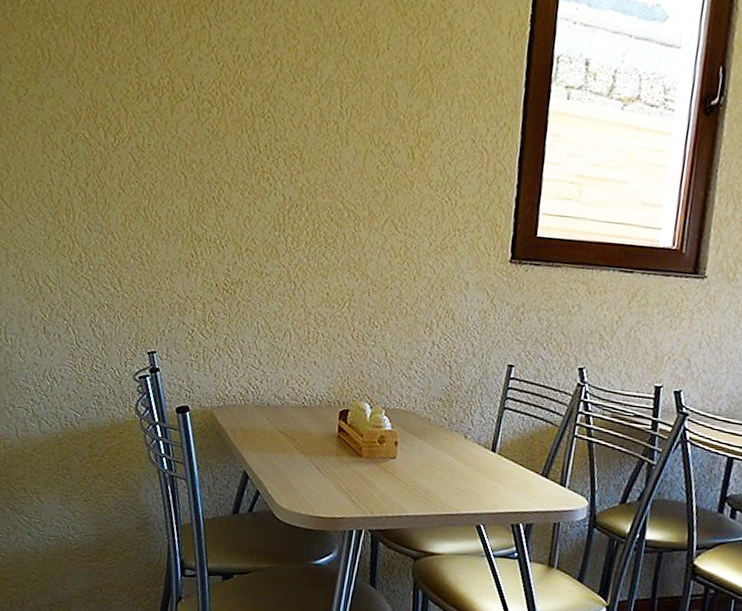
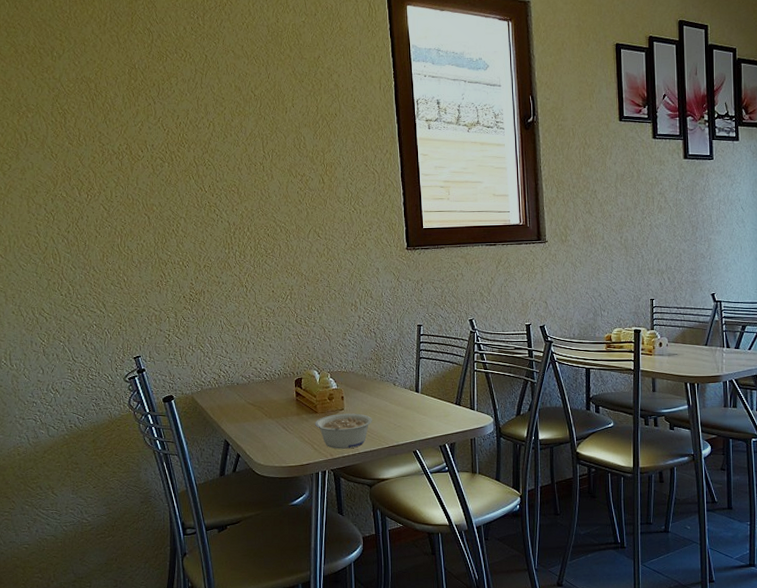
legume: none [356,462,430,509] -> present [315,413,372,449]

